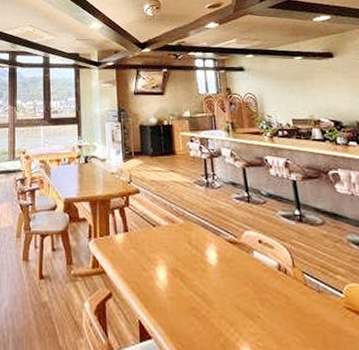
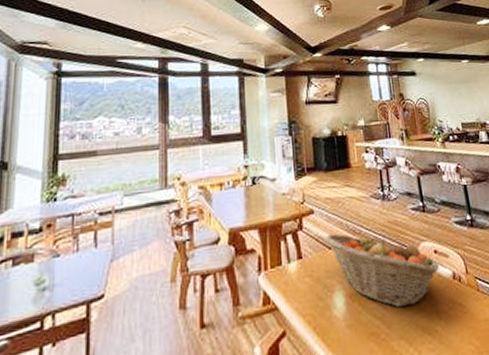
fruit basket: none [149,213,263,289] -> present [325,233,439,308]

